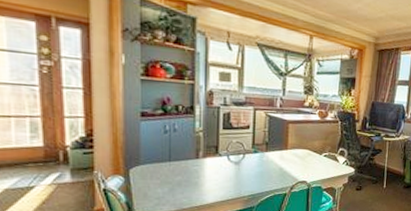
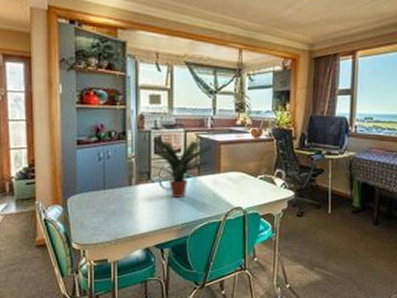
potted plant: none [211,109,287,171] -> present [143,130,219,198]

